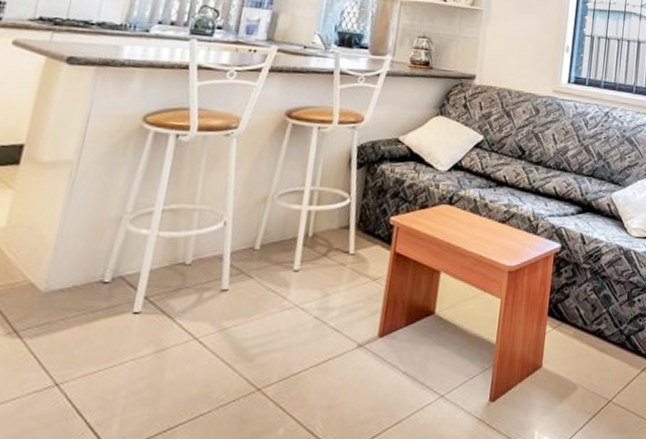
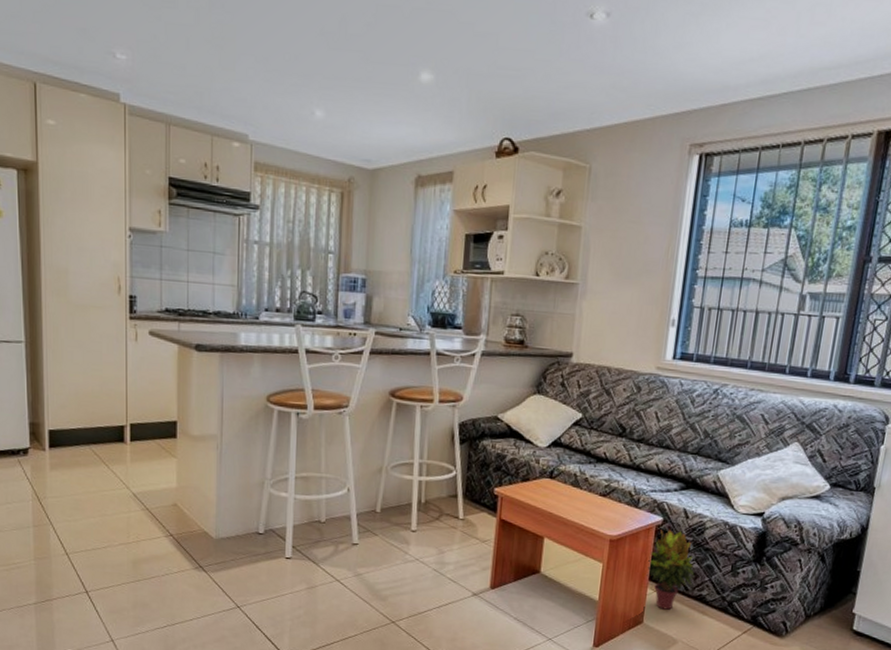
potted plant: none [545,256,593,349] -> present [646,529,695,610]

